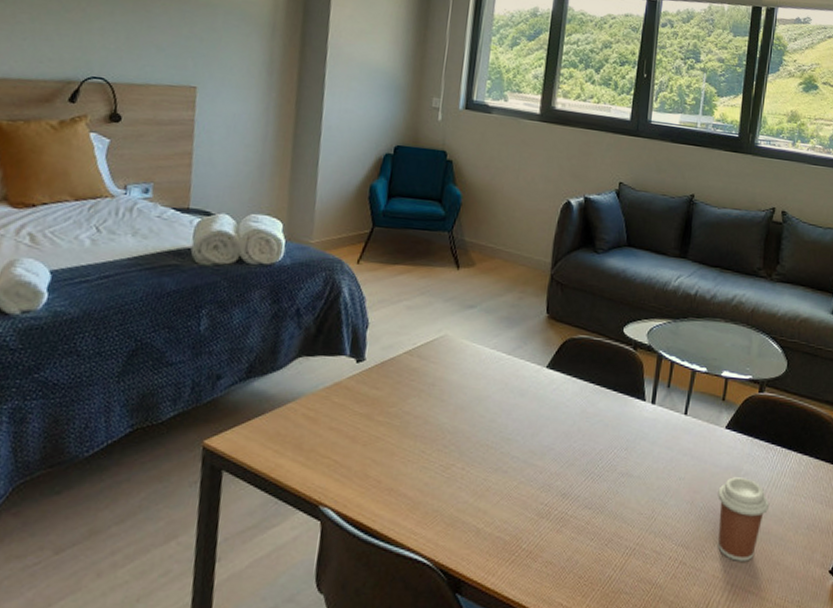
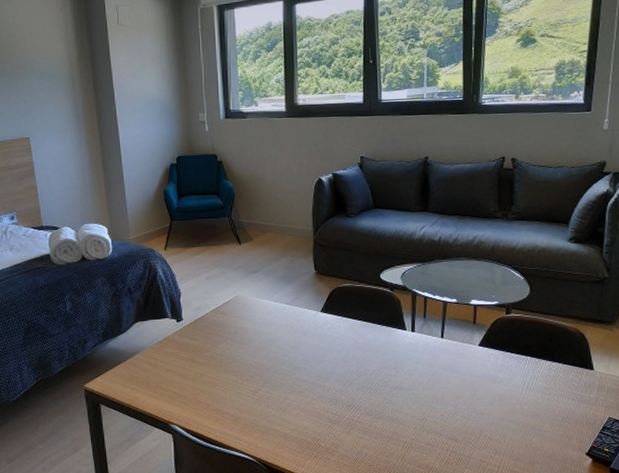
coffee cup: present [718,477,770,562] -> none [478,384,526,449]

